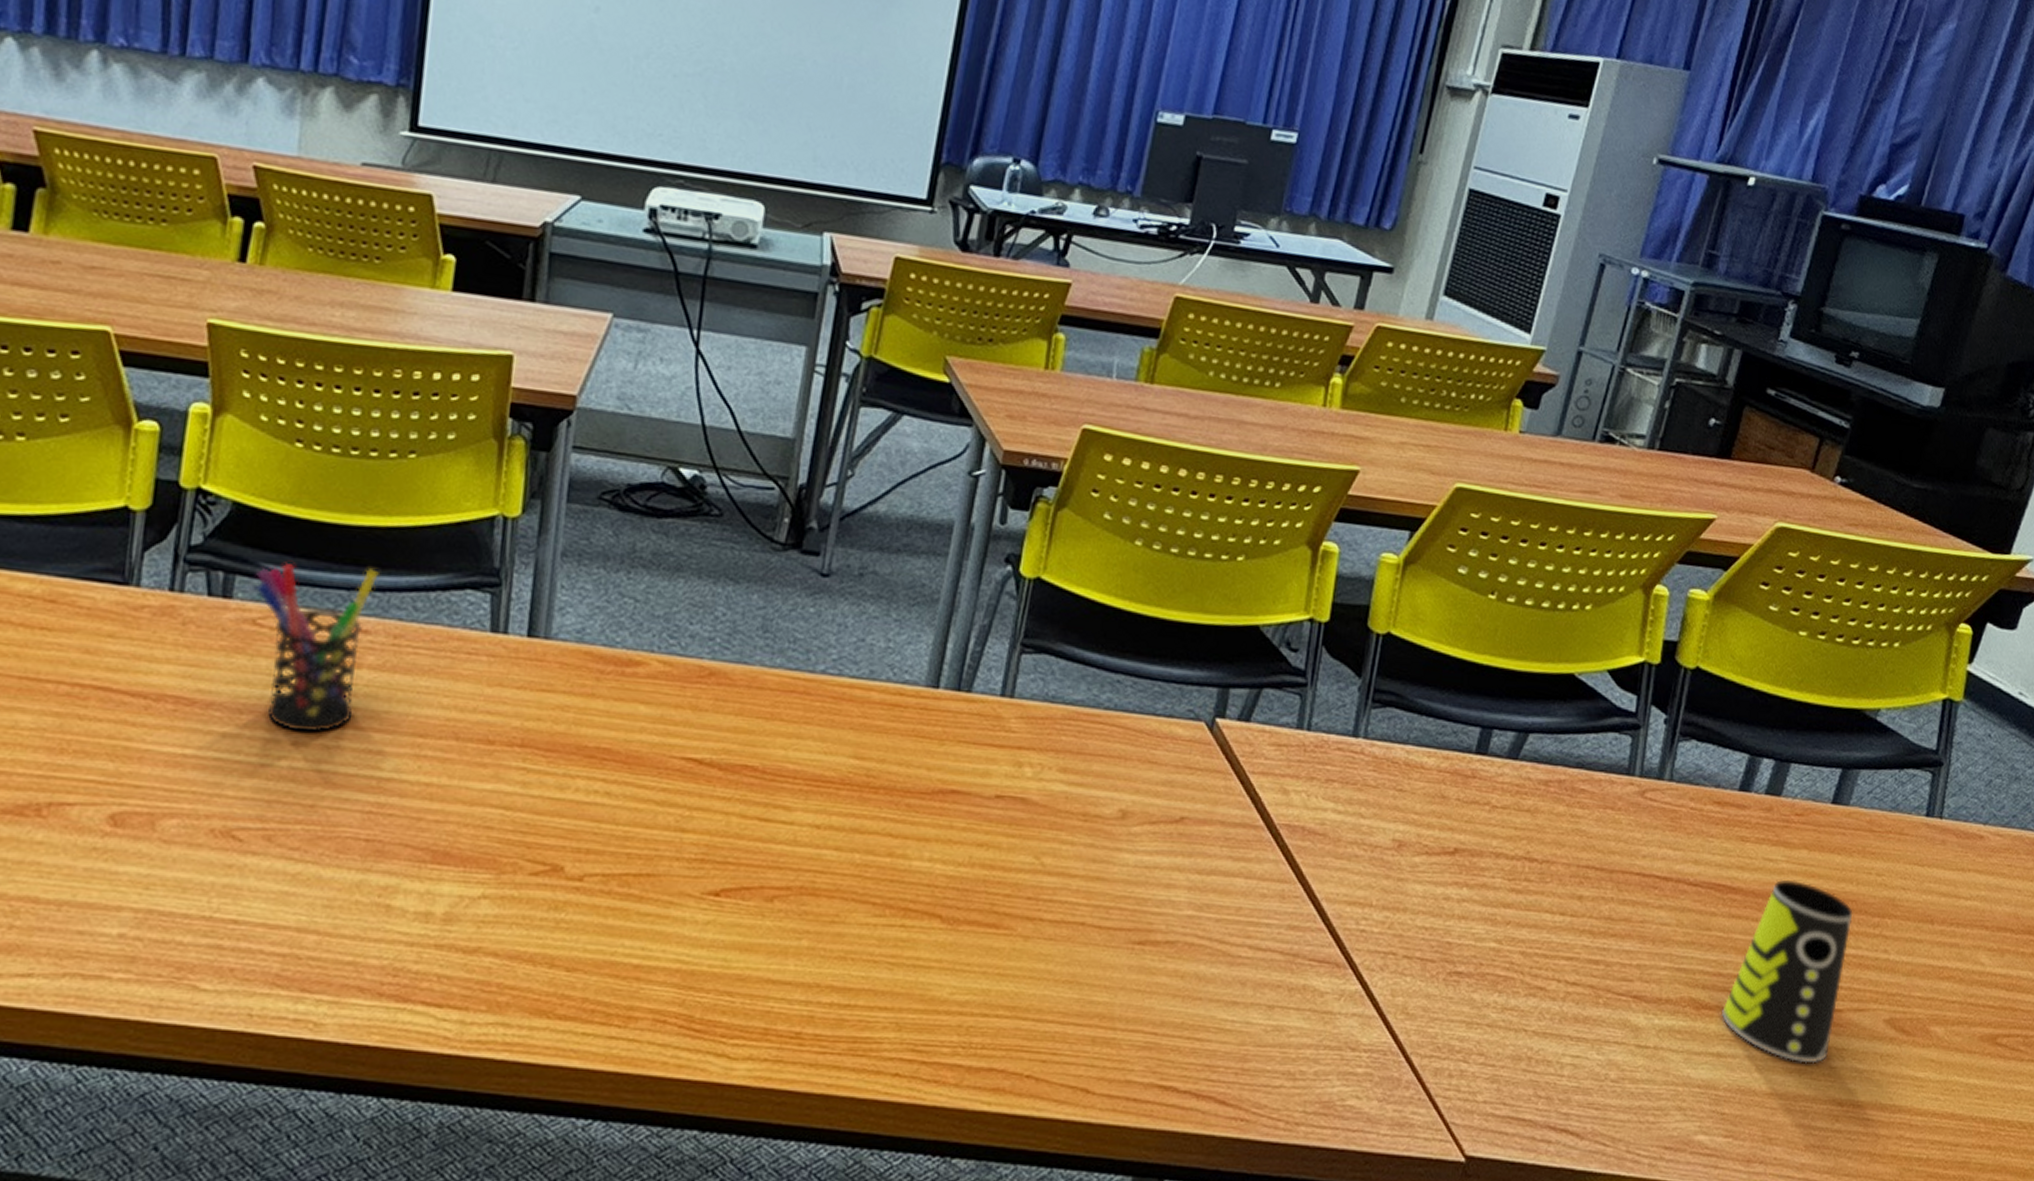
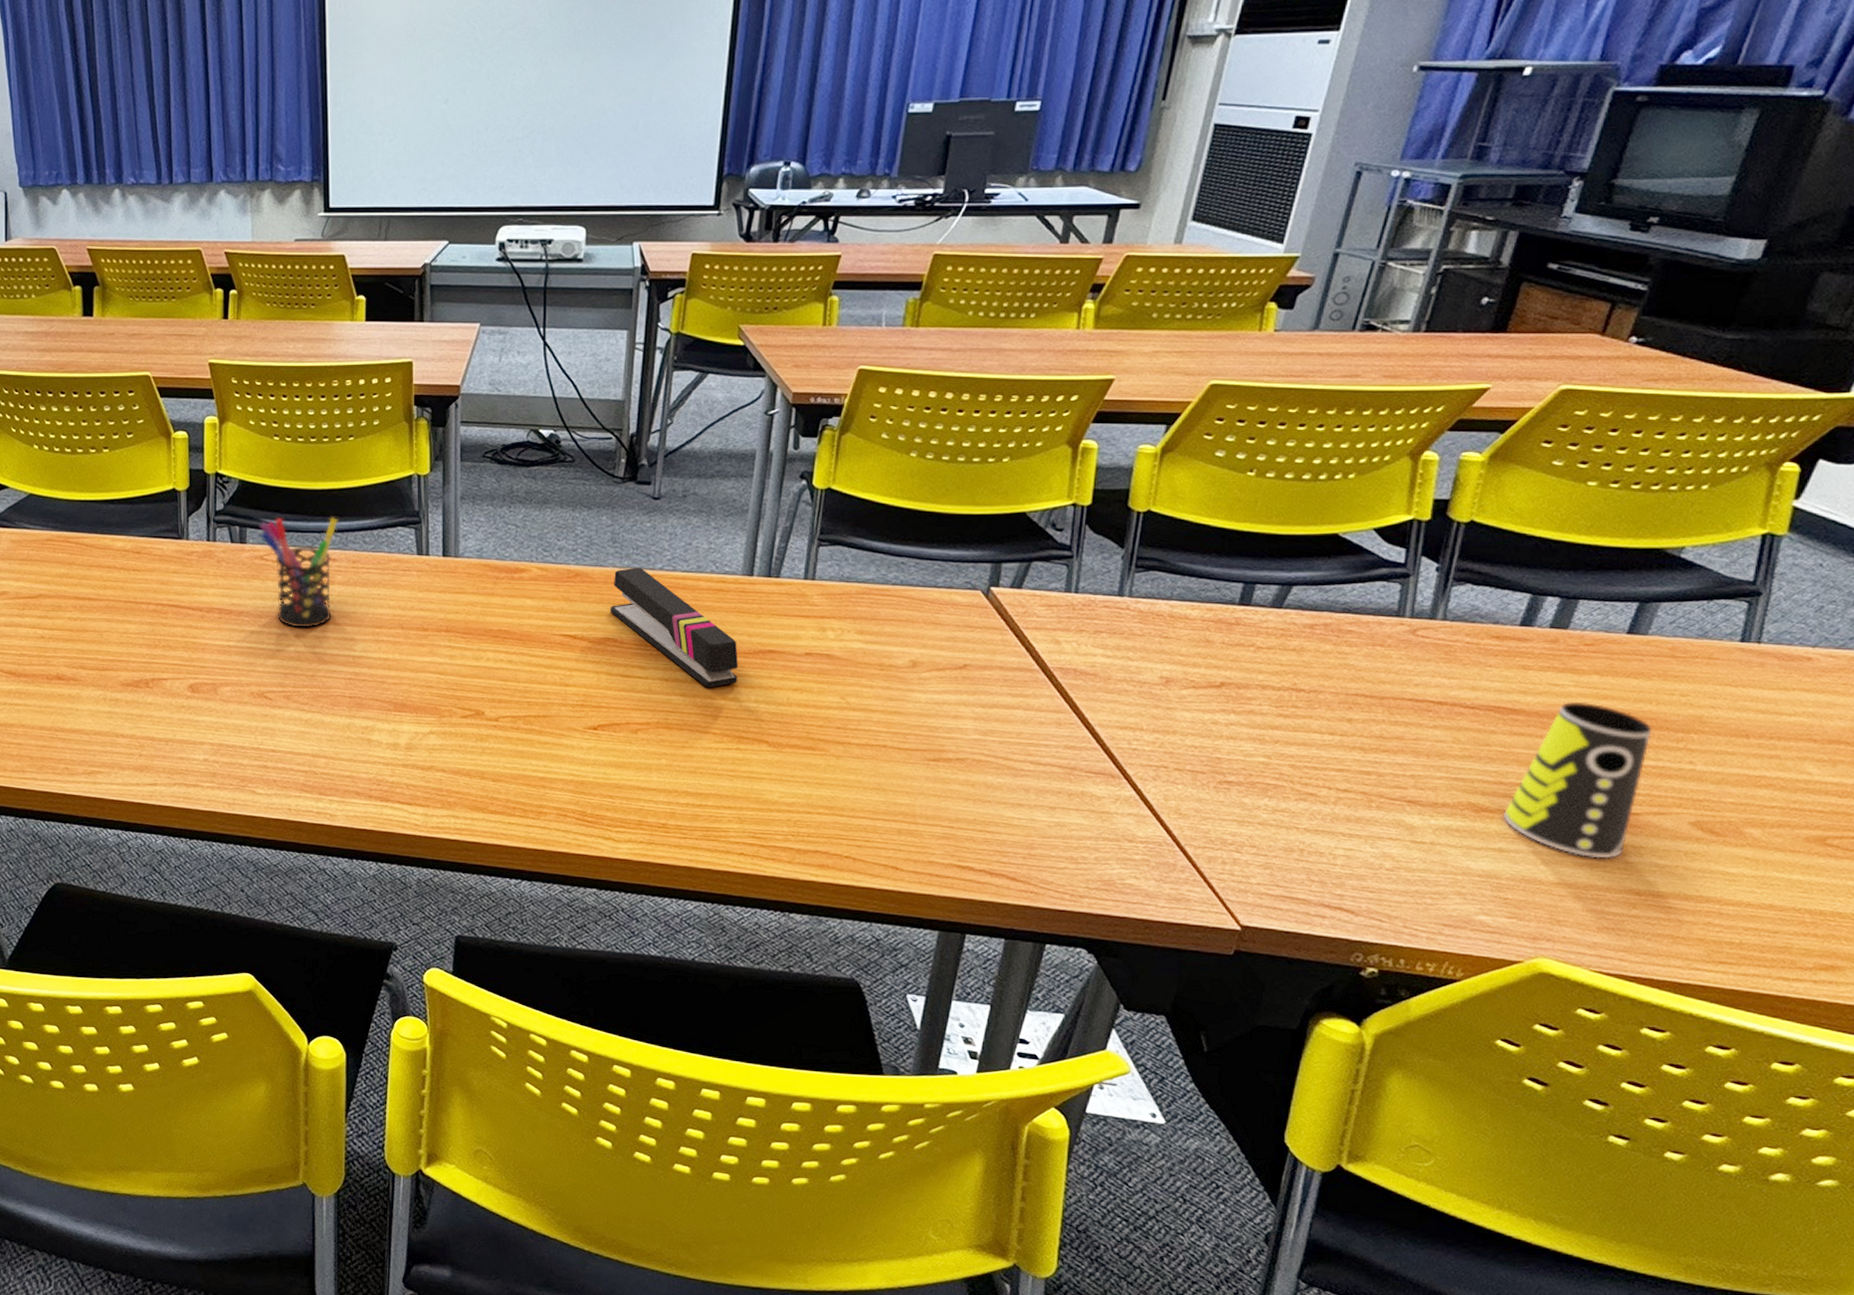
stapler: none [751,667,913,839] -> present [610,567,739,688]

